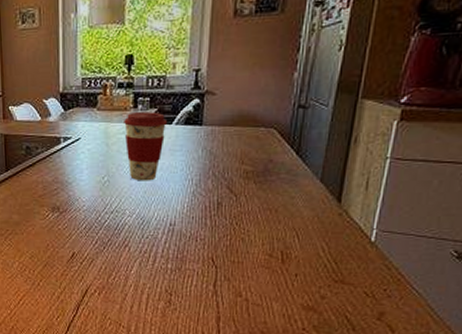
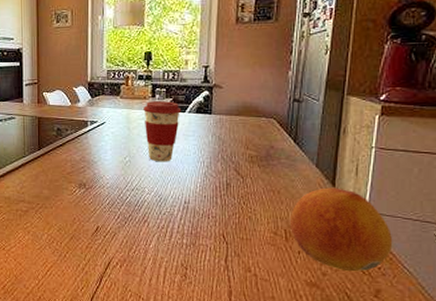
fruit: none [286,204,403,294] -> present [289,187,393,272]

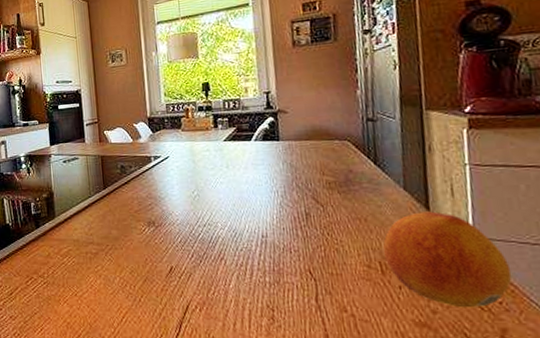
coffee cup: present [143,101,182,162] -> none [207,130,247,195]

